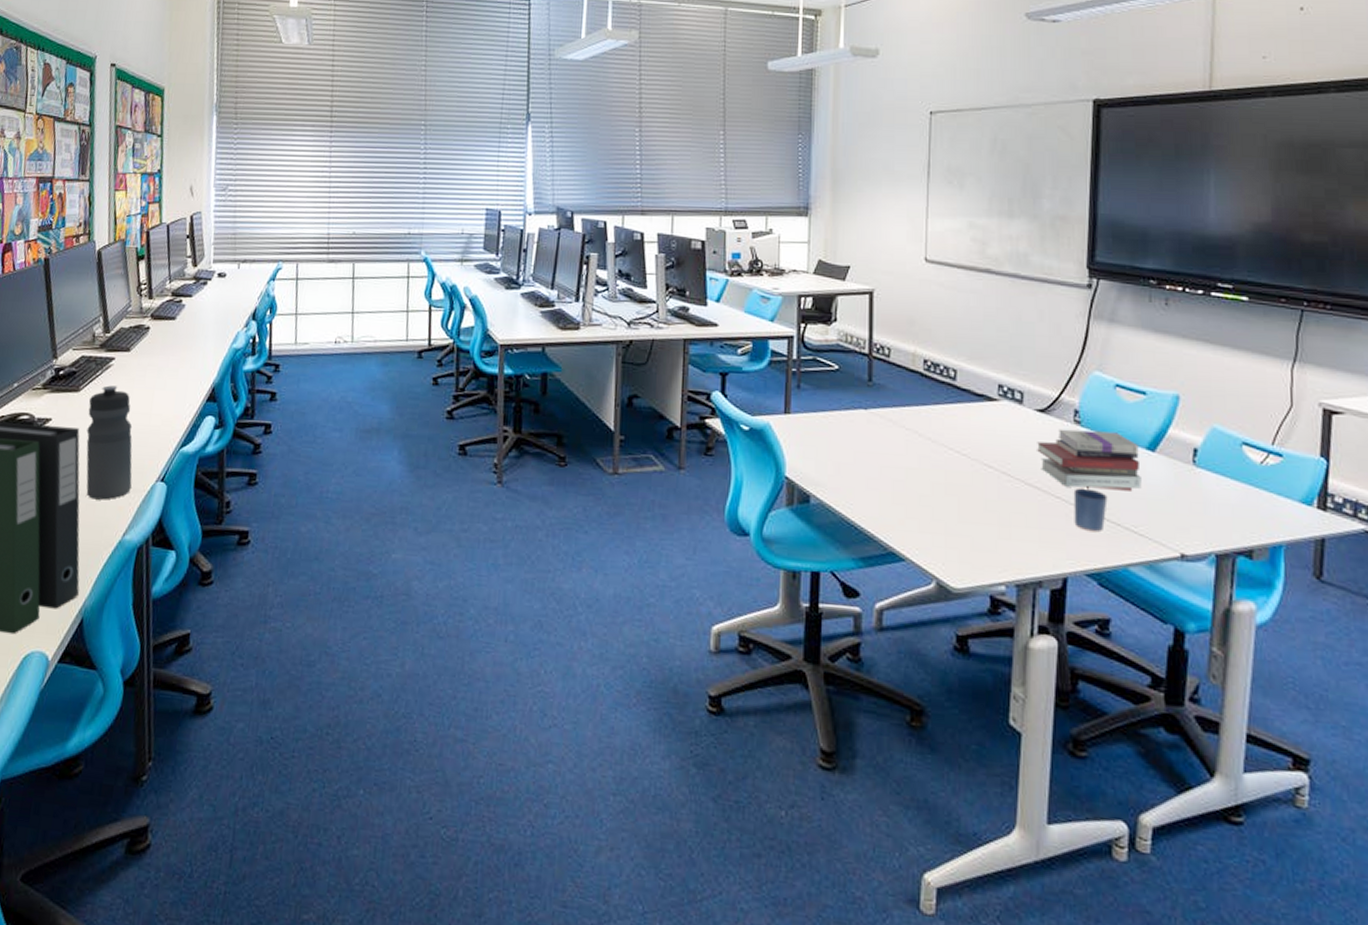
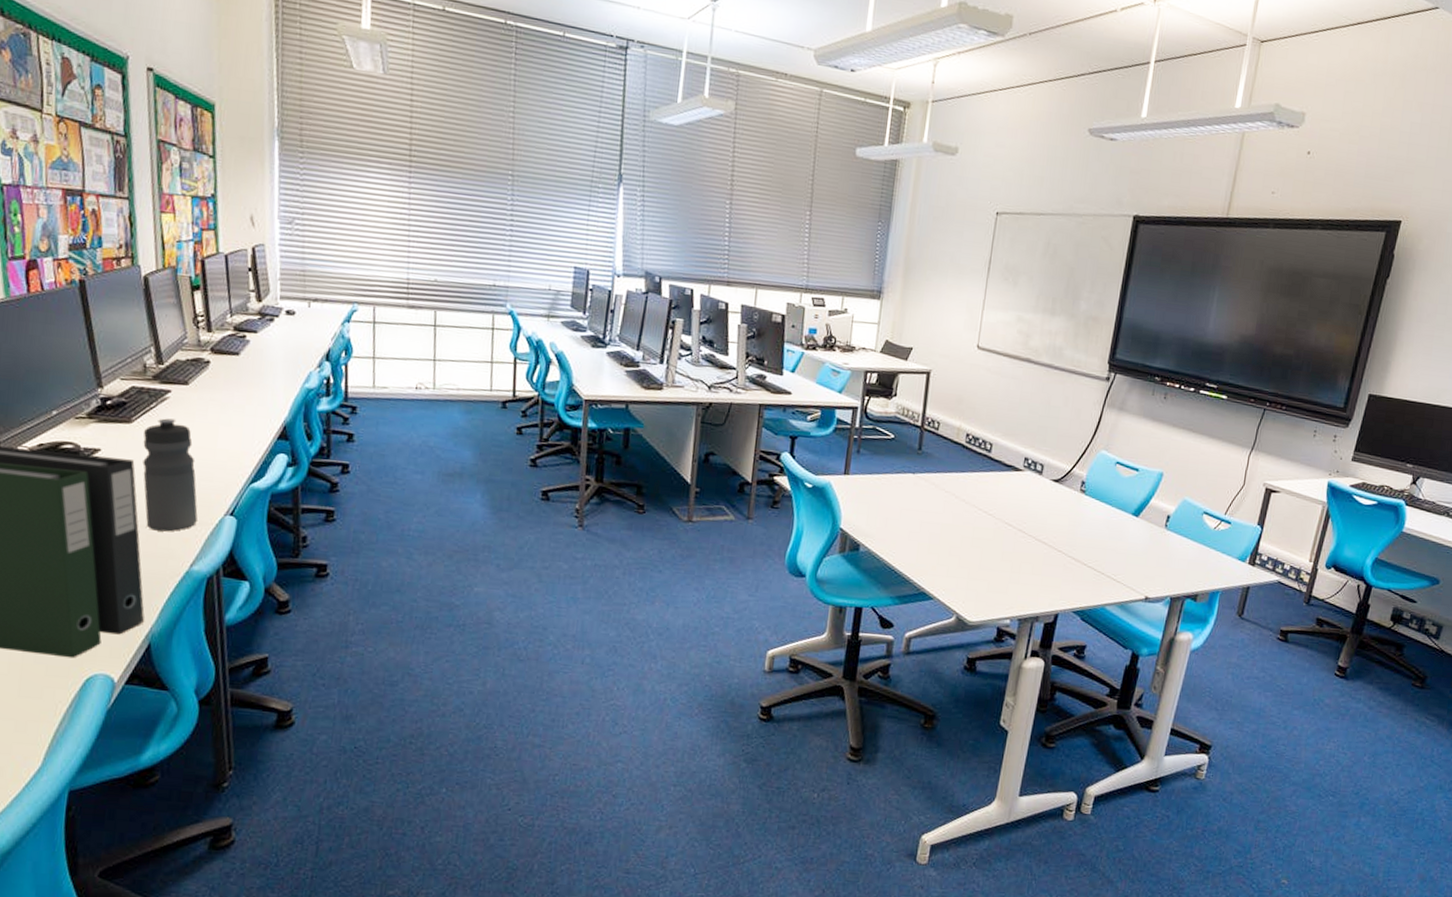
books: present [1037,428,1142,491] -> none [1048,496,1127,548]
mug: present [1073,488,1108,533] -> none [1069,544,1098,579]

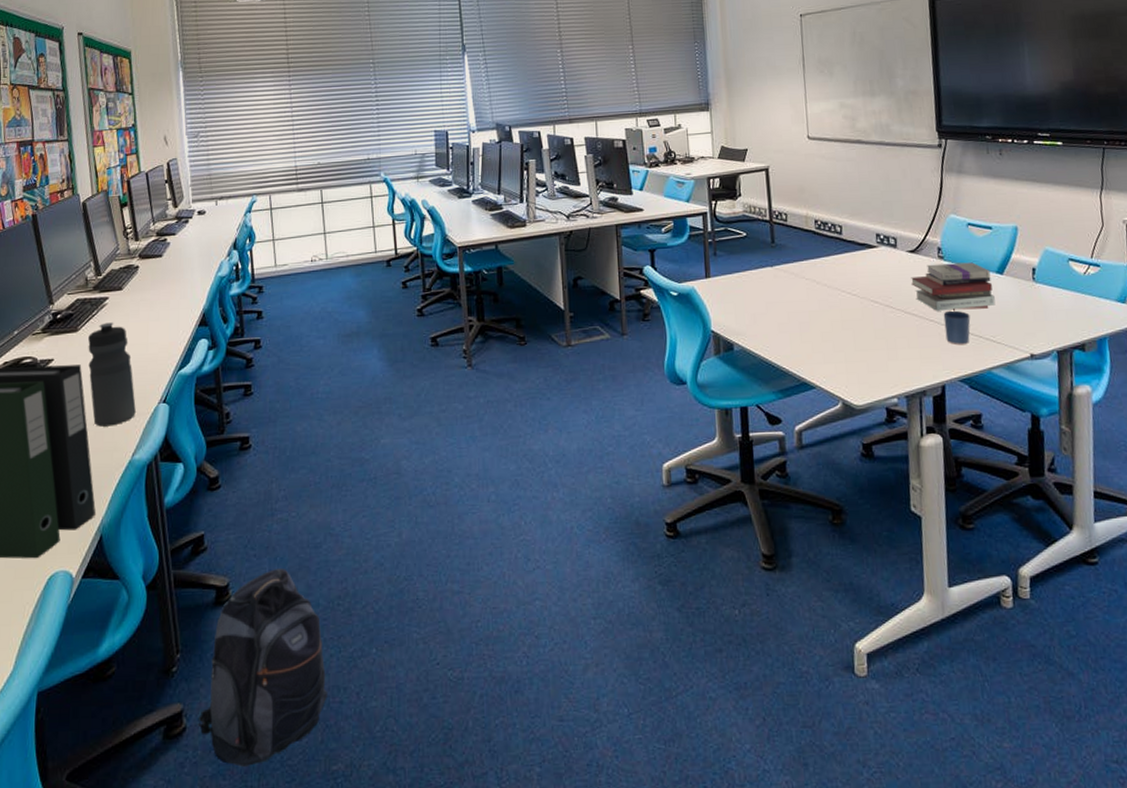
backpack: none [247,700,391,883] -> present [198,567,327,767]
books: none [1048,496,1127,548] -> present [911,262,996,311]
mug: none [1069,544,1098,579] -> present [943,310,971,346]

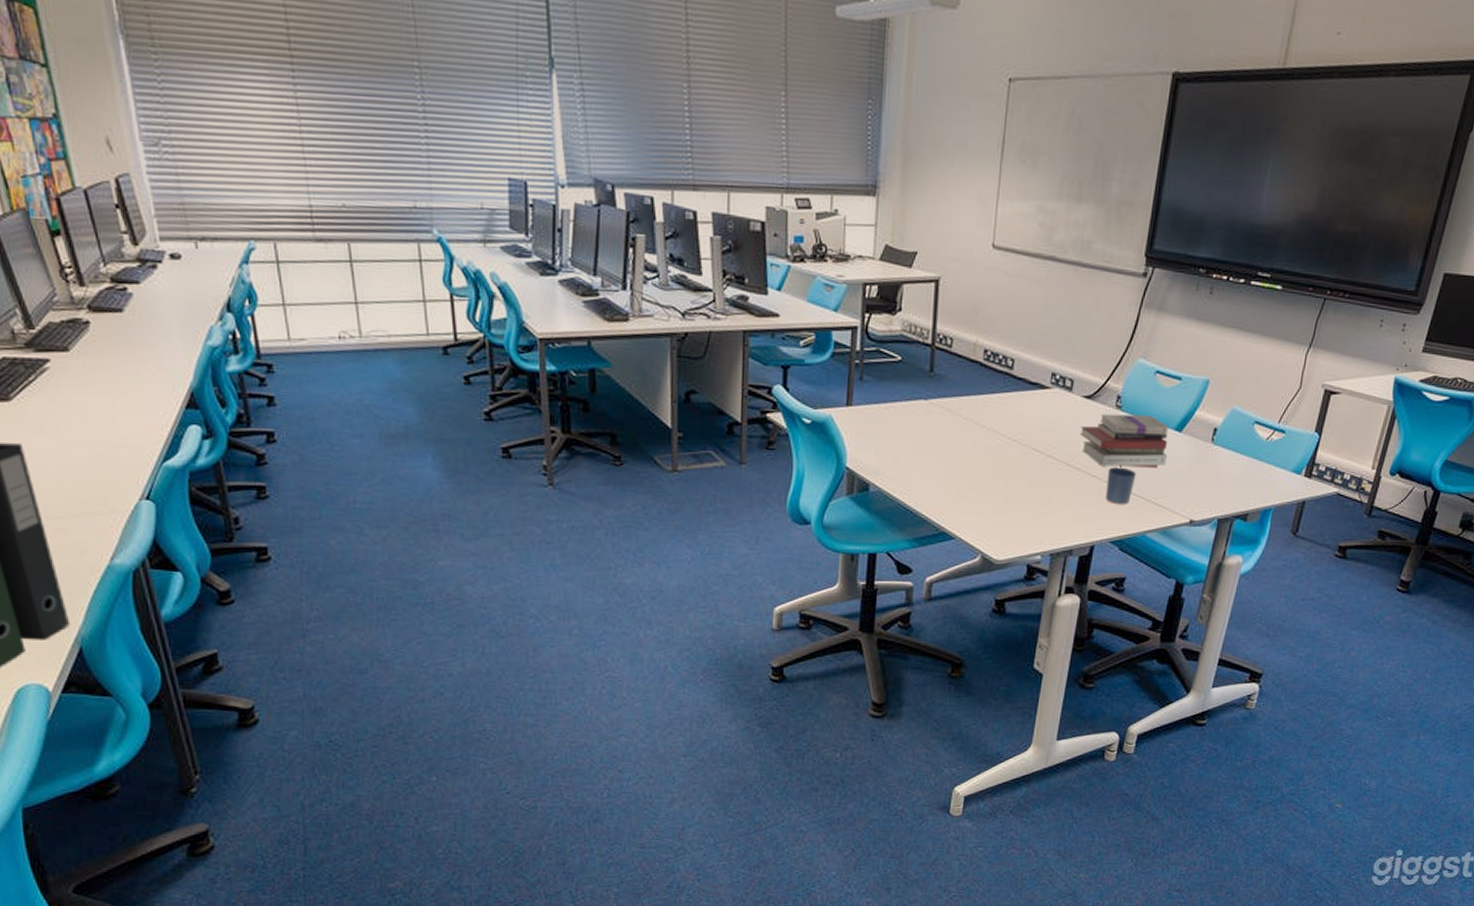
water bottle: present [88,322,136,427] -> none [27,392,109,523]
backpack: present [198,567,327,767] -> none [227,692,381,883]

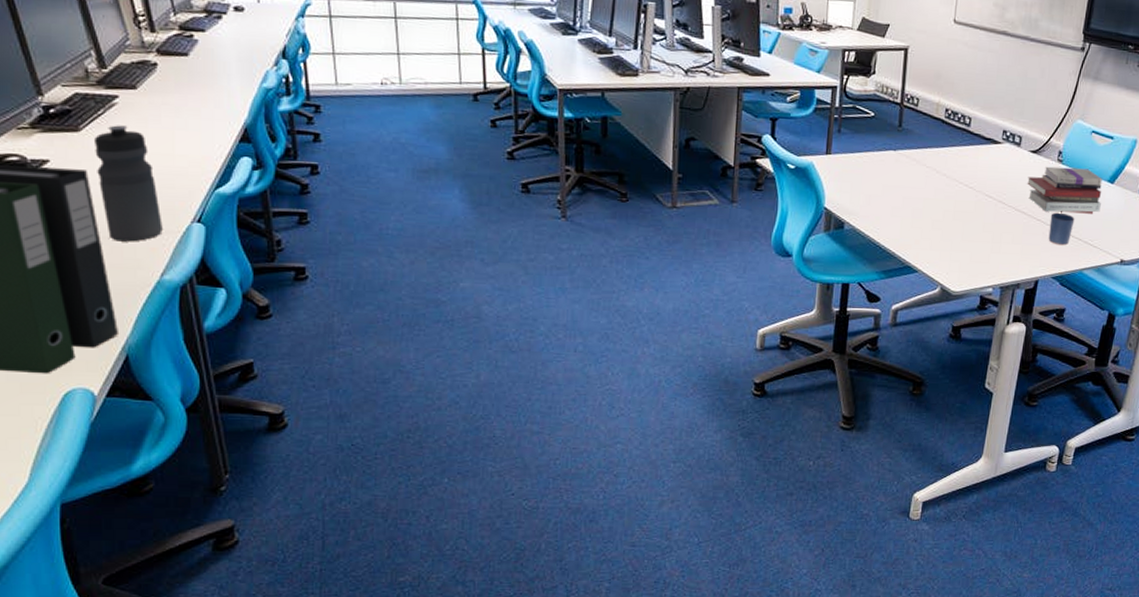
water bottle: none [27,392,109,523] -> present [95,125,163,242]

